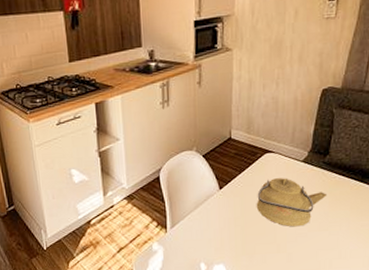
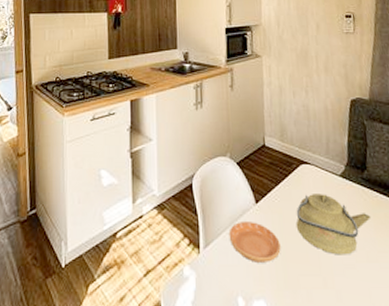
saucer: none [193,205,241,237] -> present [229,222,281,262]

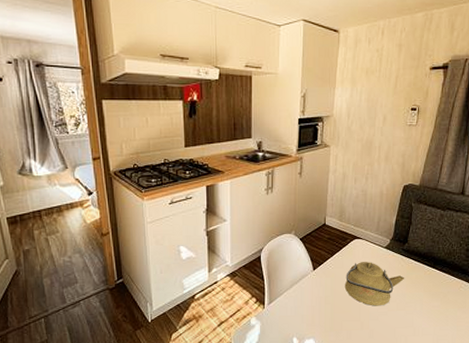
saucer: present [229,222,281,262] -> none [289,284,330,313]

